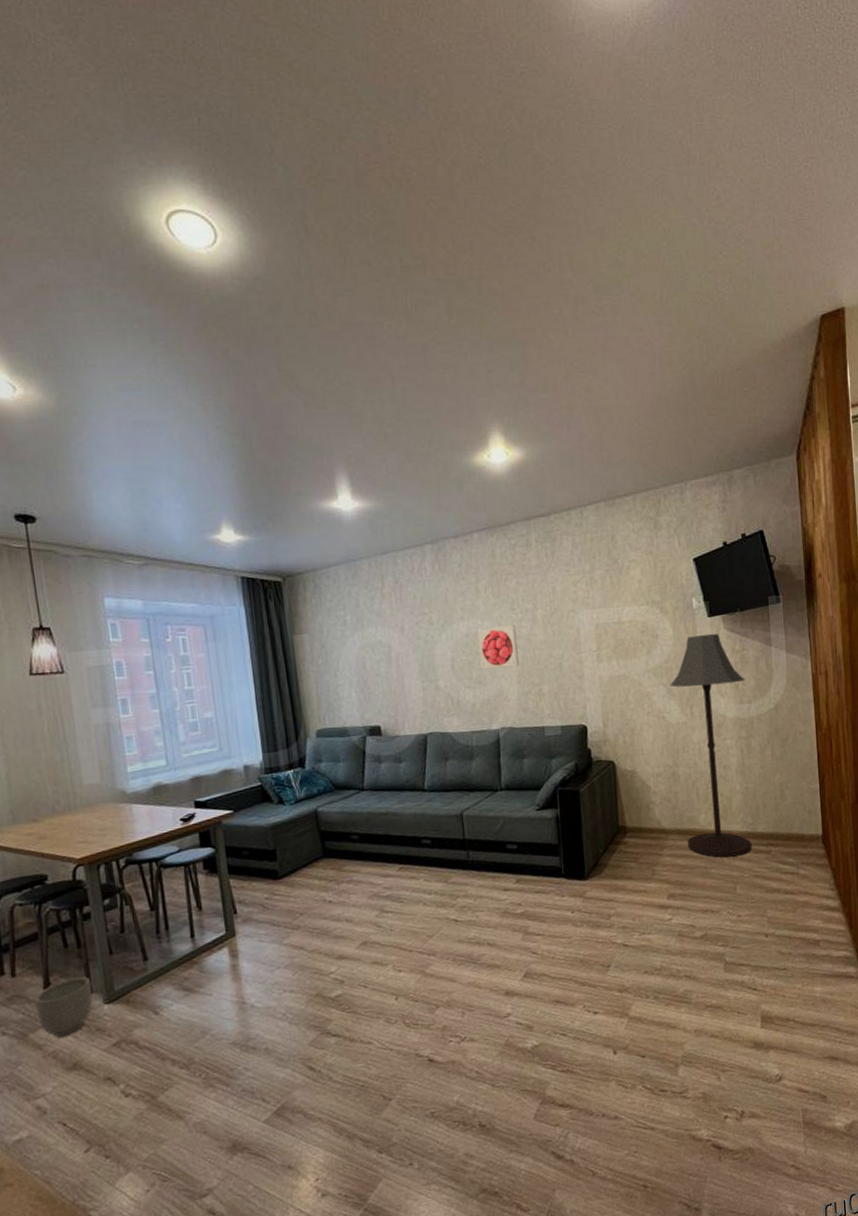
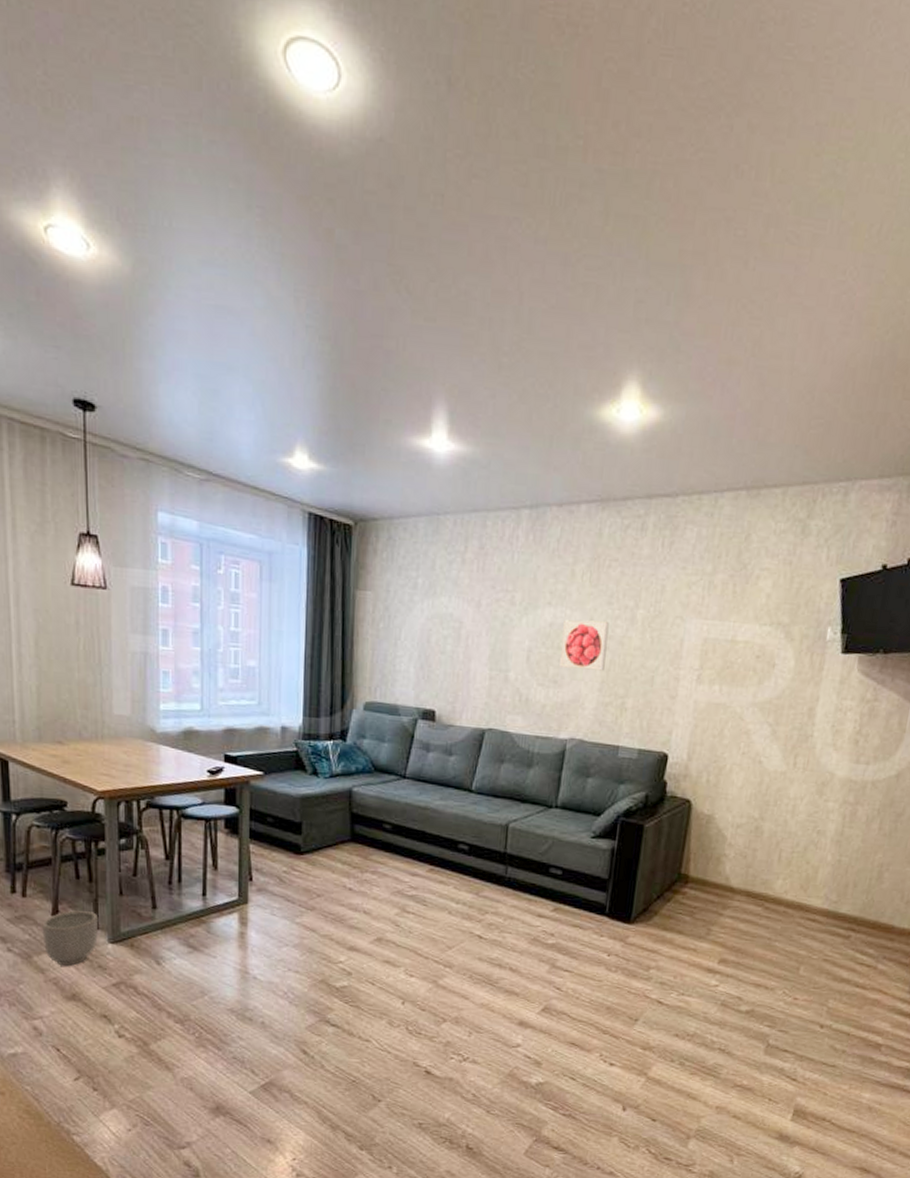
floor lamp: present [670,633,752,858] -> none [755,672,869,934]

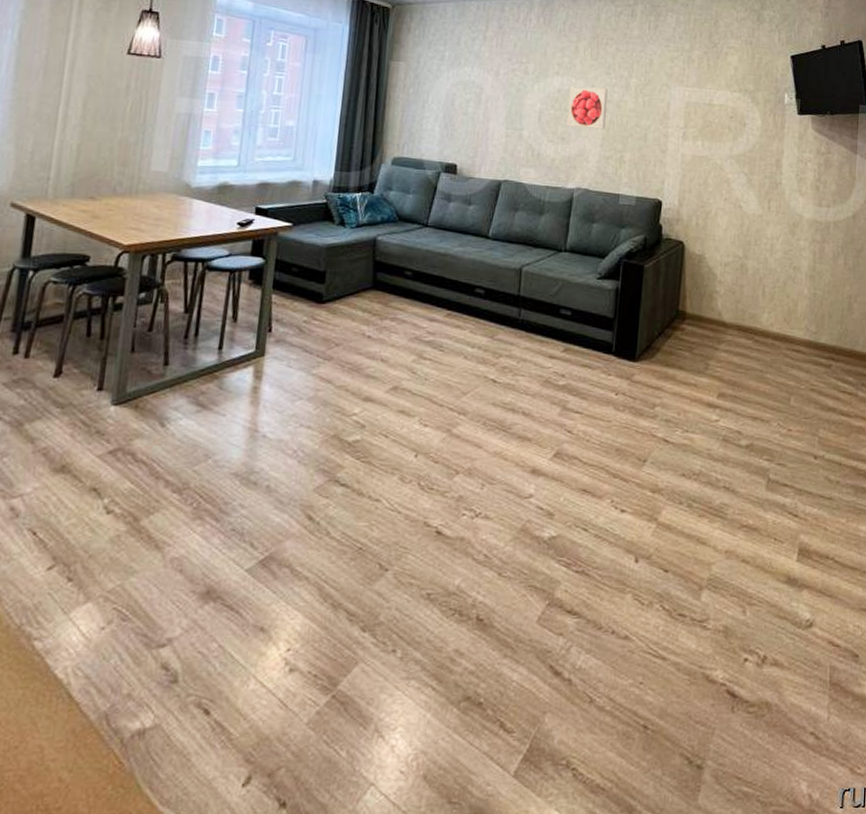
planter: present [42,910,99,966] -> none [39,371,105,433]

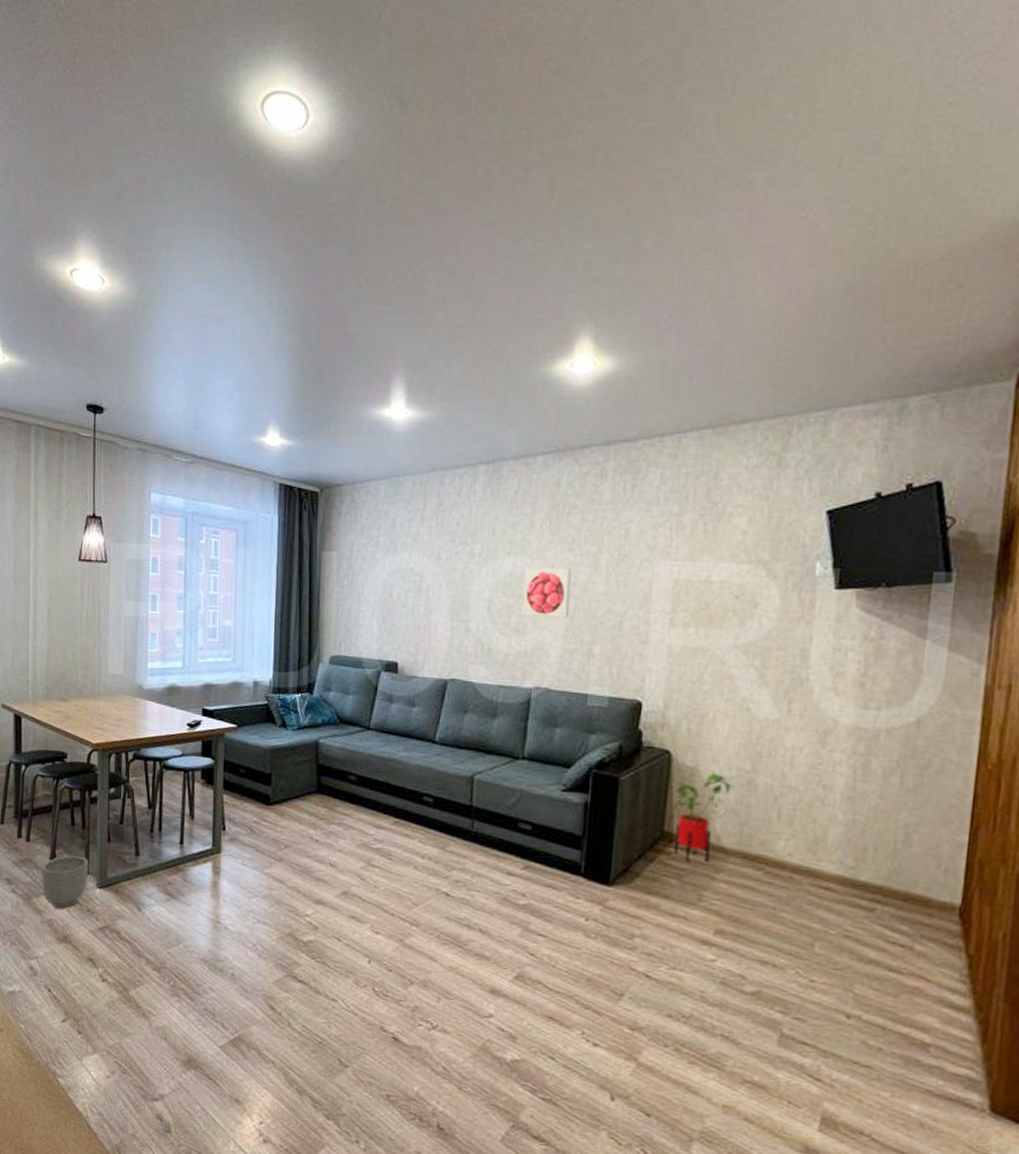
planter: none [39,371,105,433] -> present [41,855,89,909]
house plant: none [685,259,732,336] -> present [672,773,735,863]

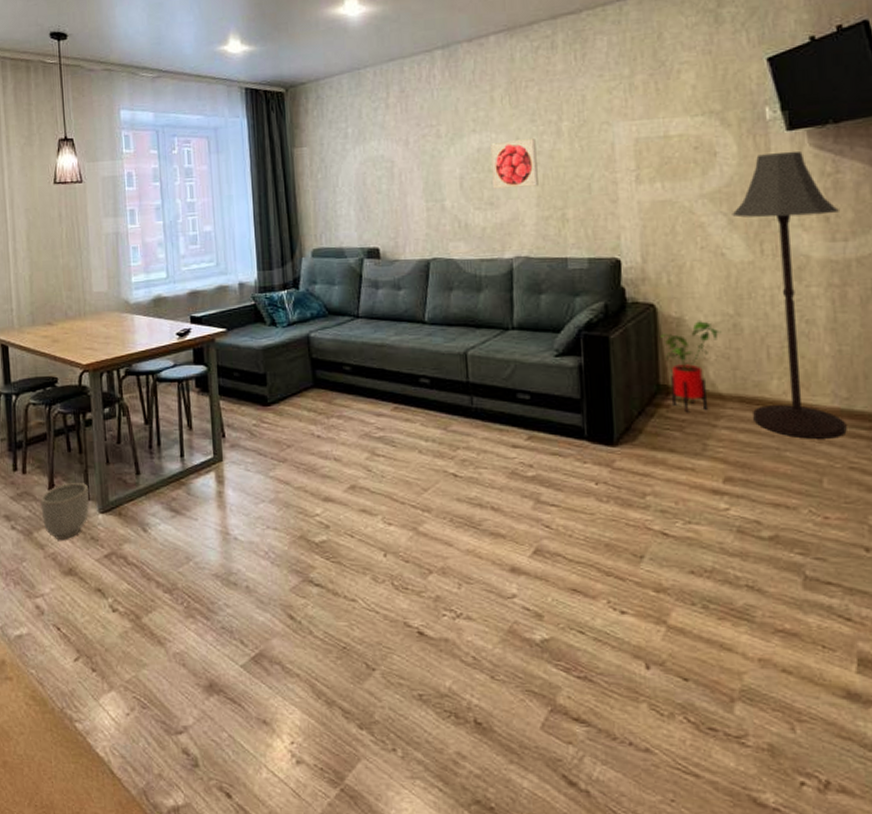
floor lamp: none [754,611,877,905] -> present [732,151,847,439]

